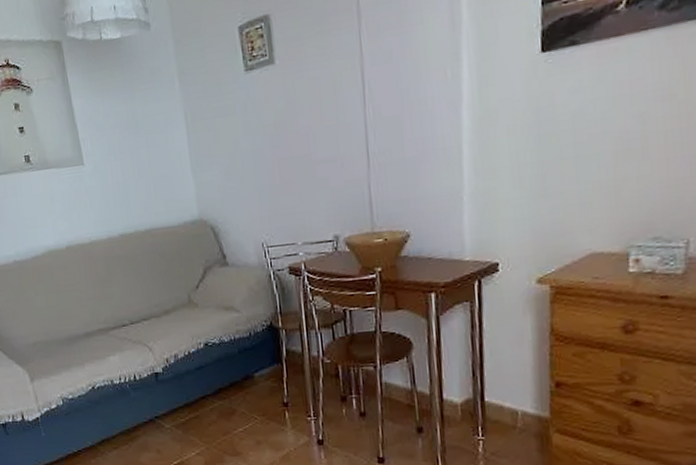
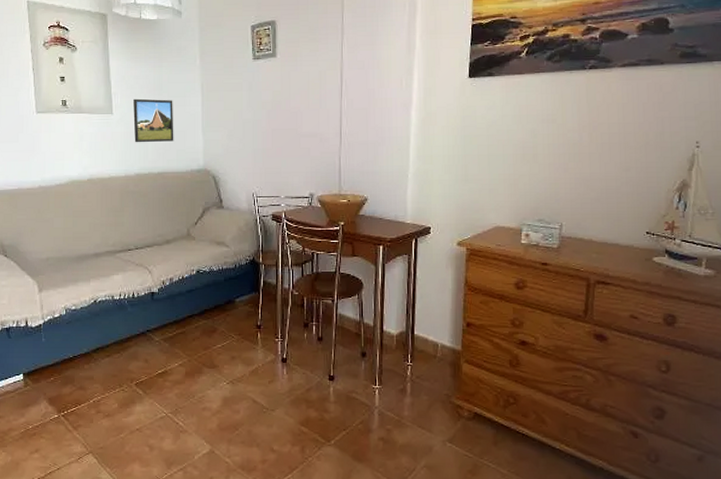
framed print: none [106,138,160,197] -> present [133,98,174,143]

